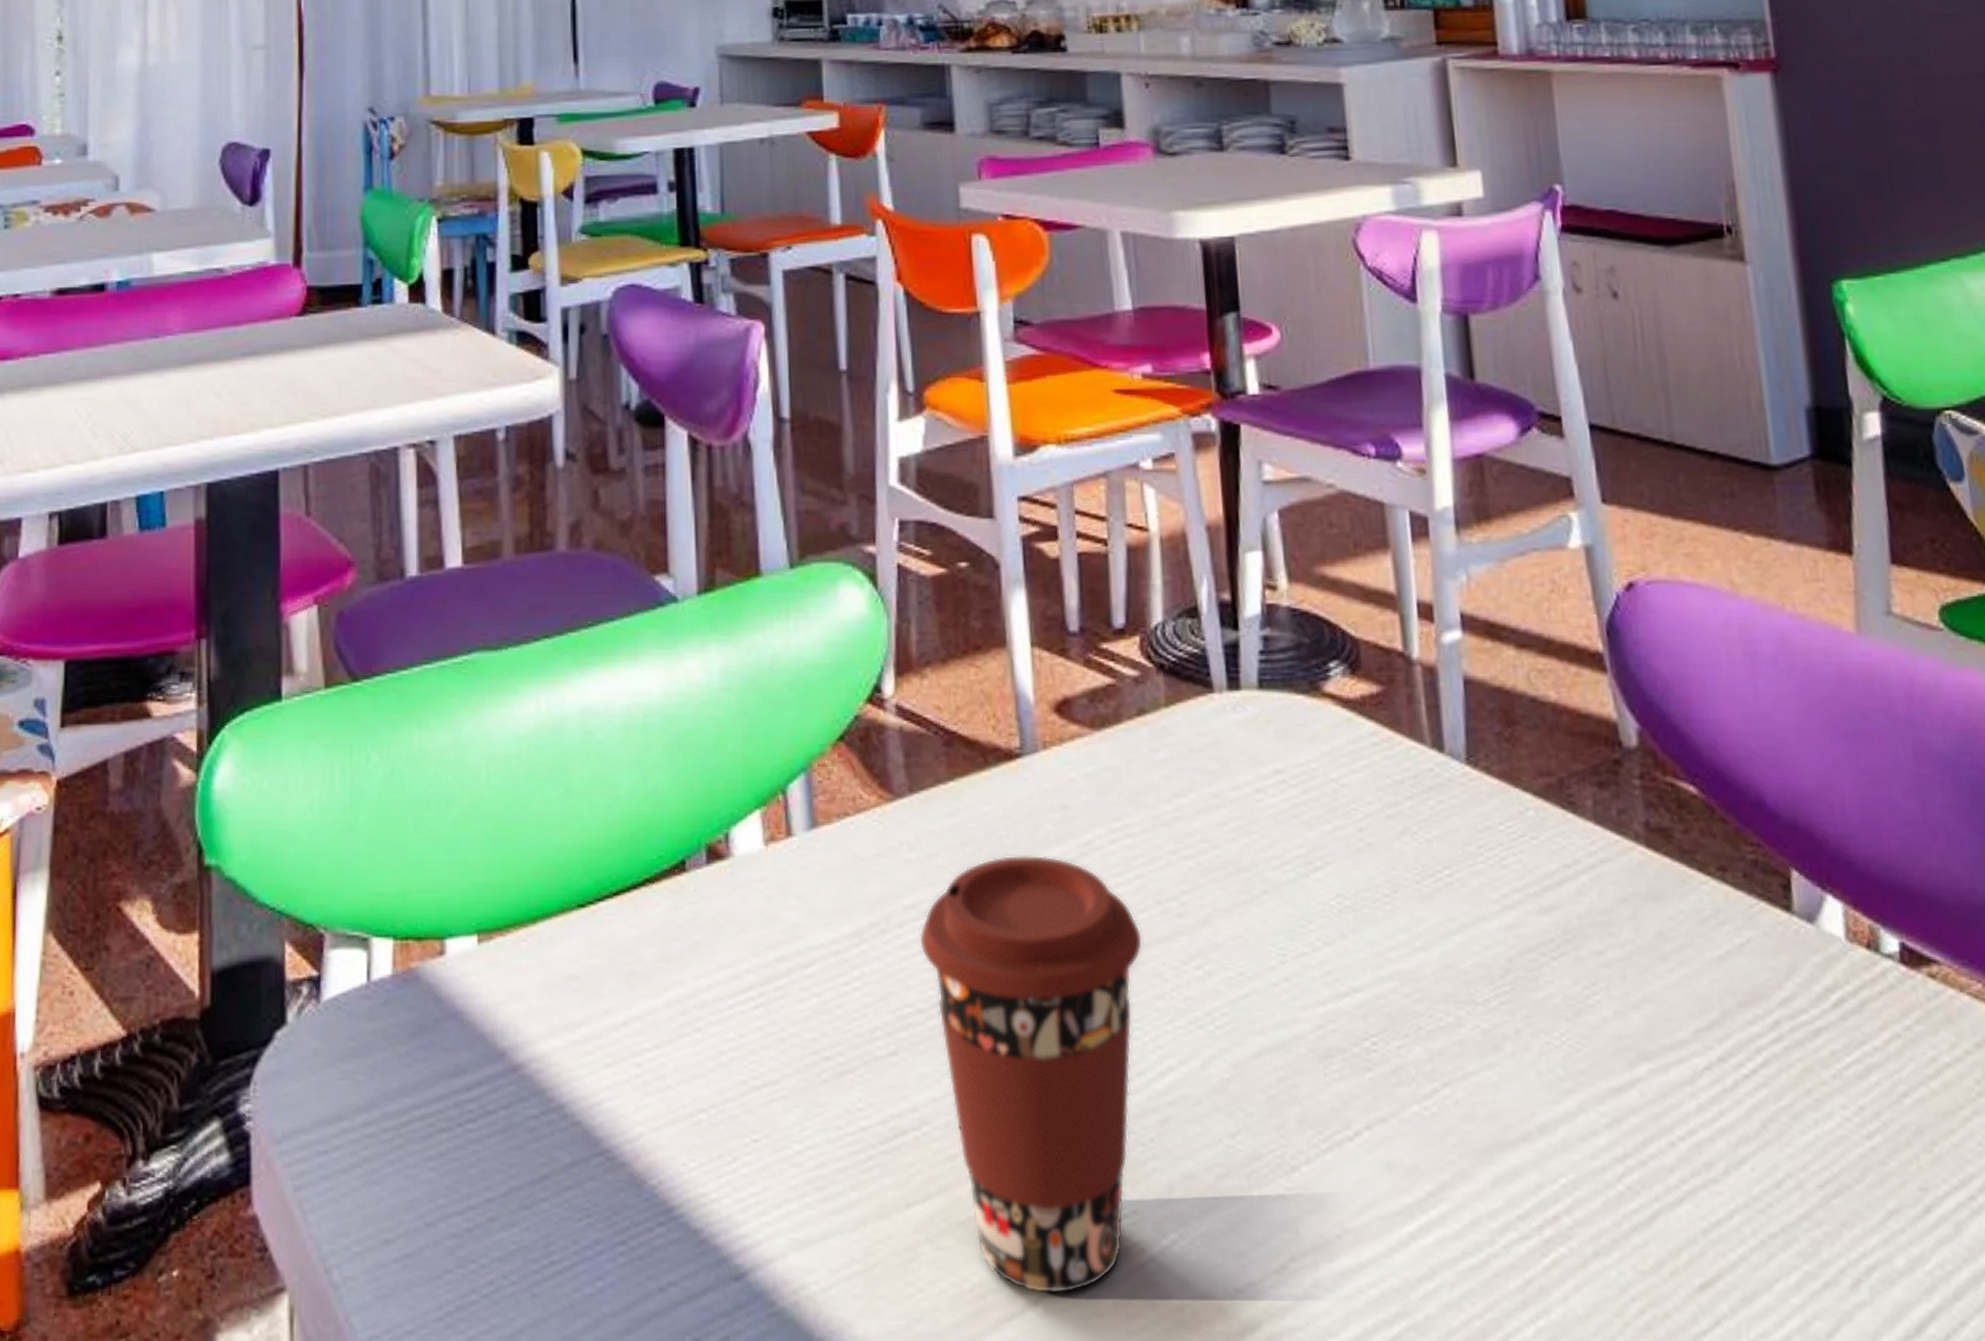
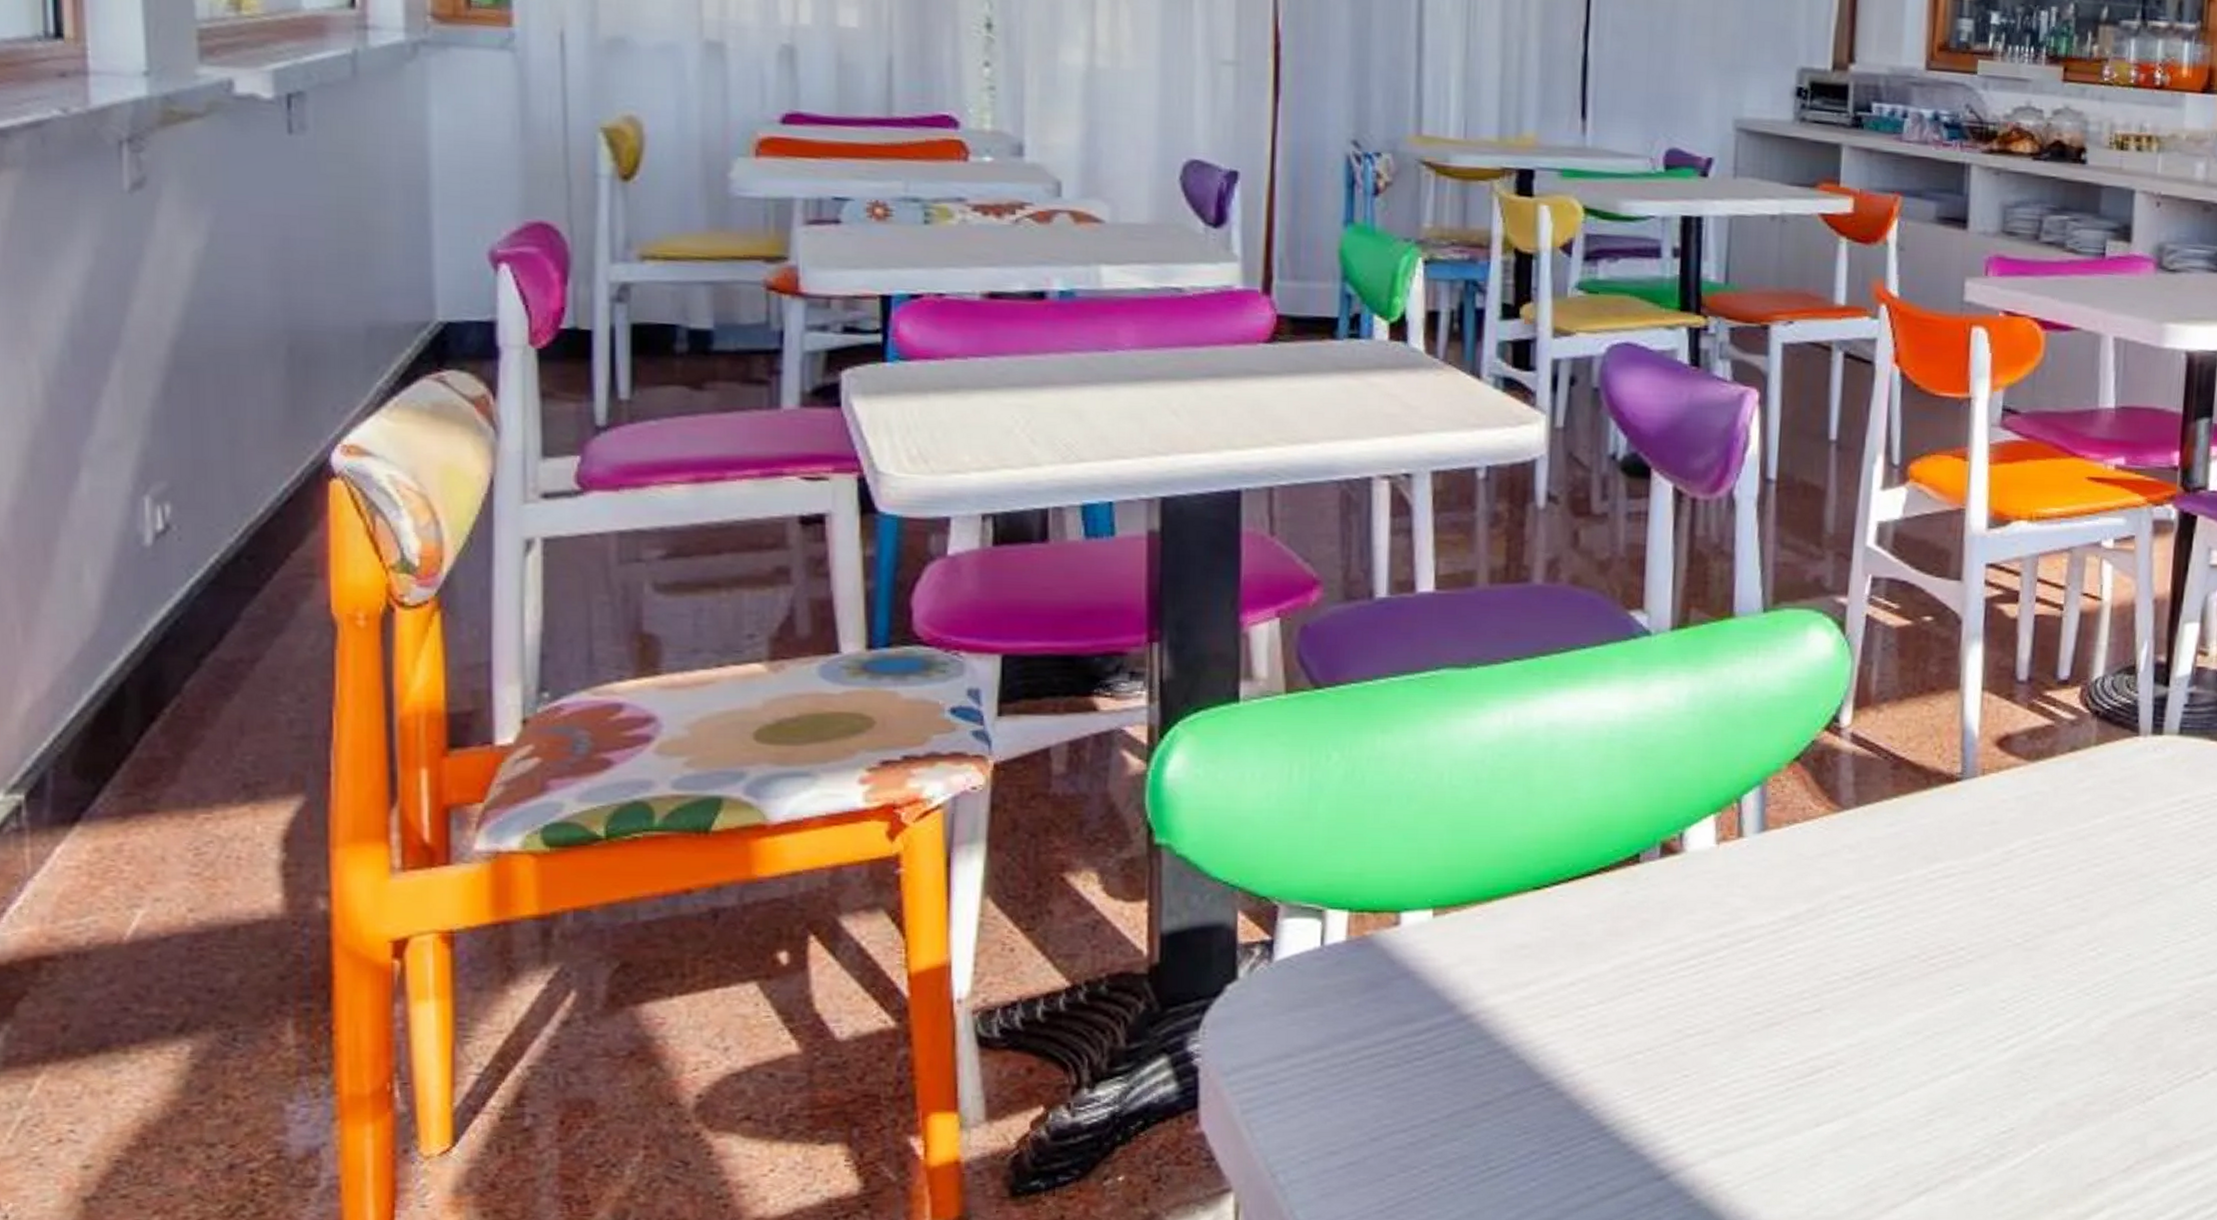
coffee cup: present [919,854,1143,1294] -> none [1851,858,2049,1188]

